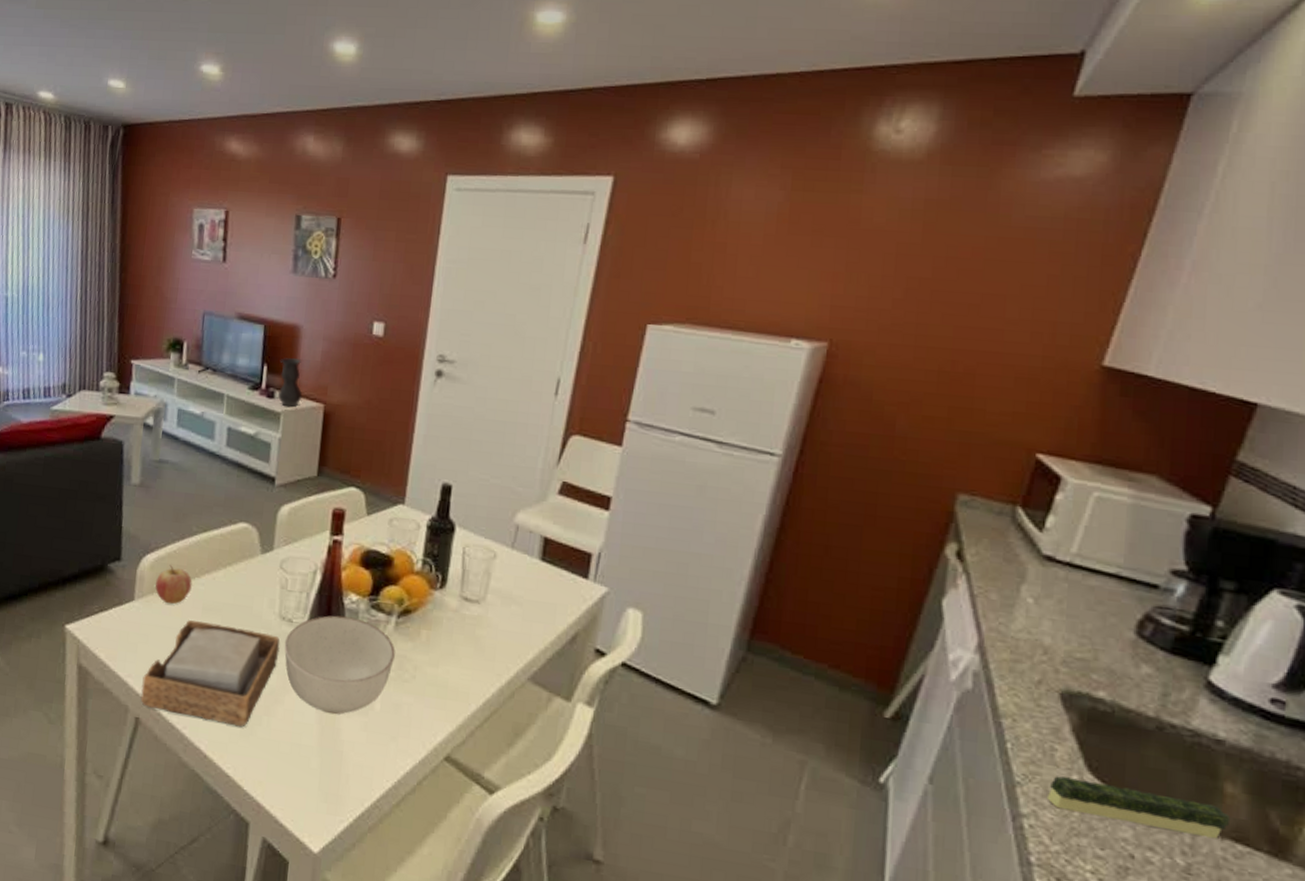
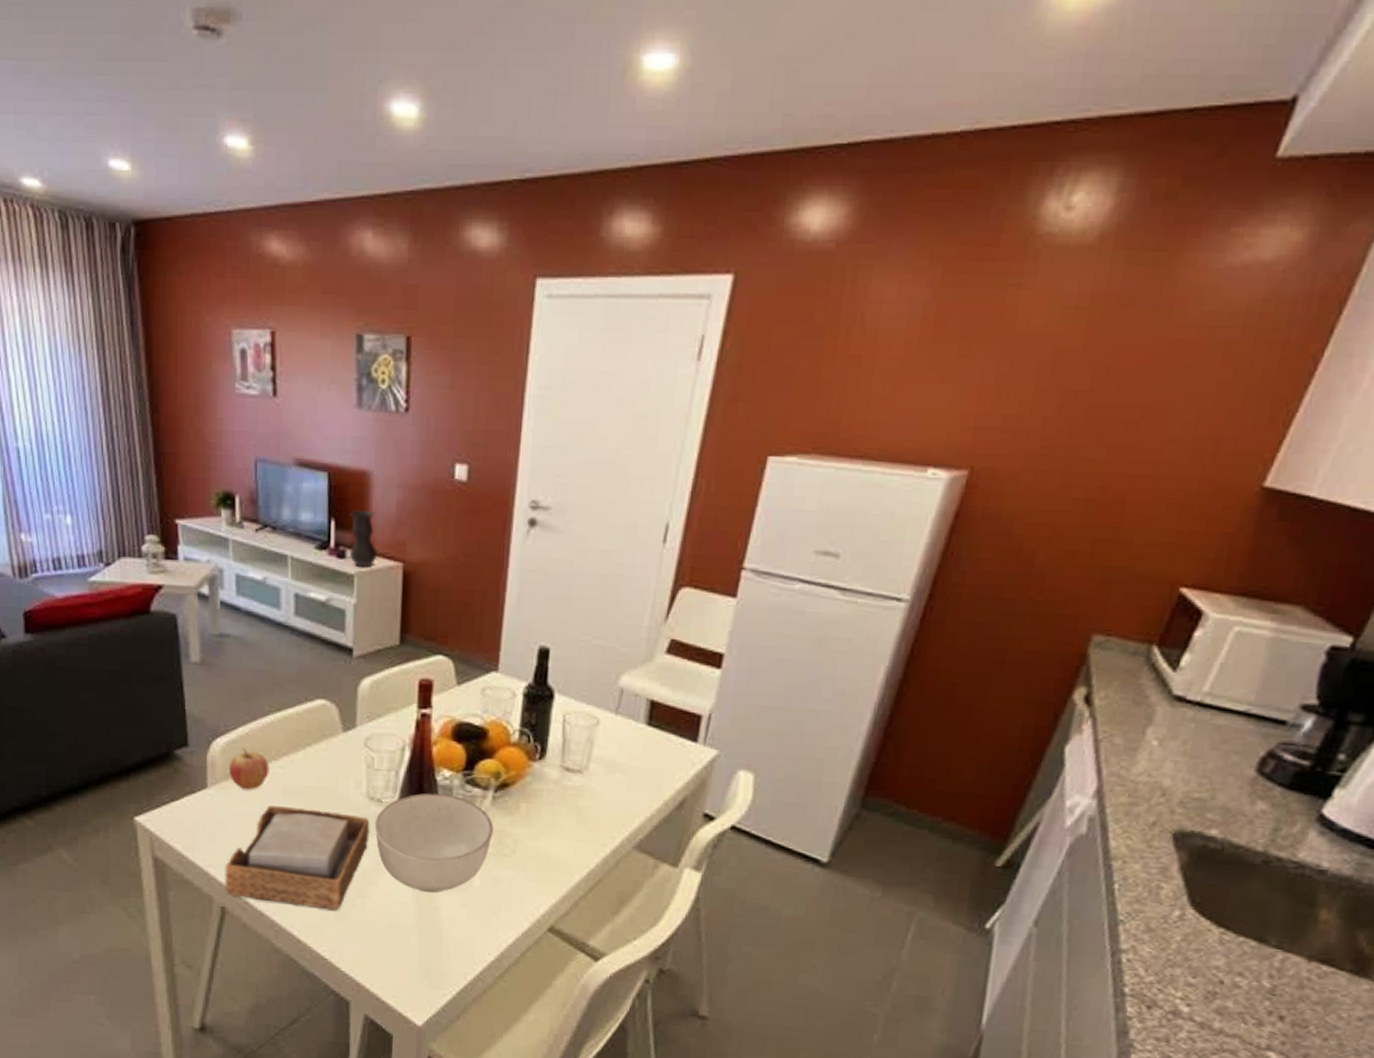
sponge: present [1046,776,1231,839] -> none [1147,912,1321,962]

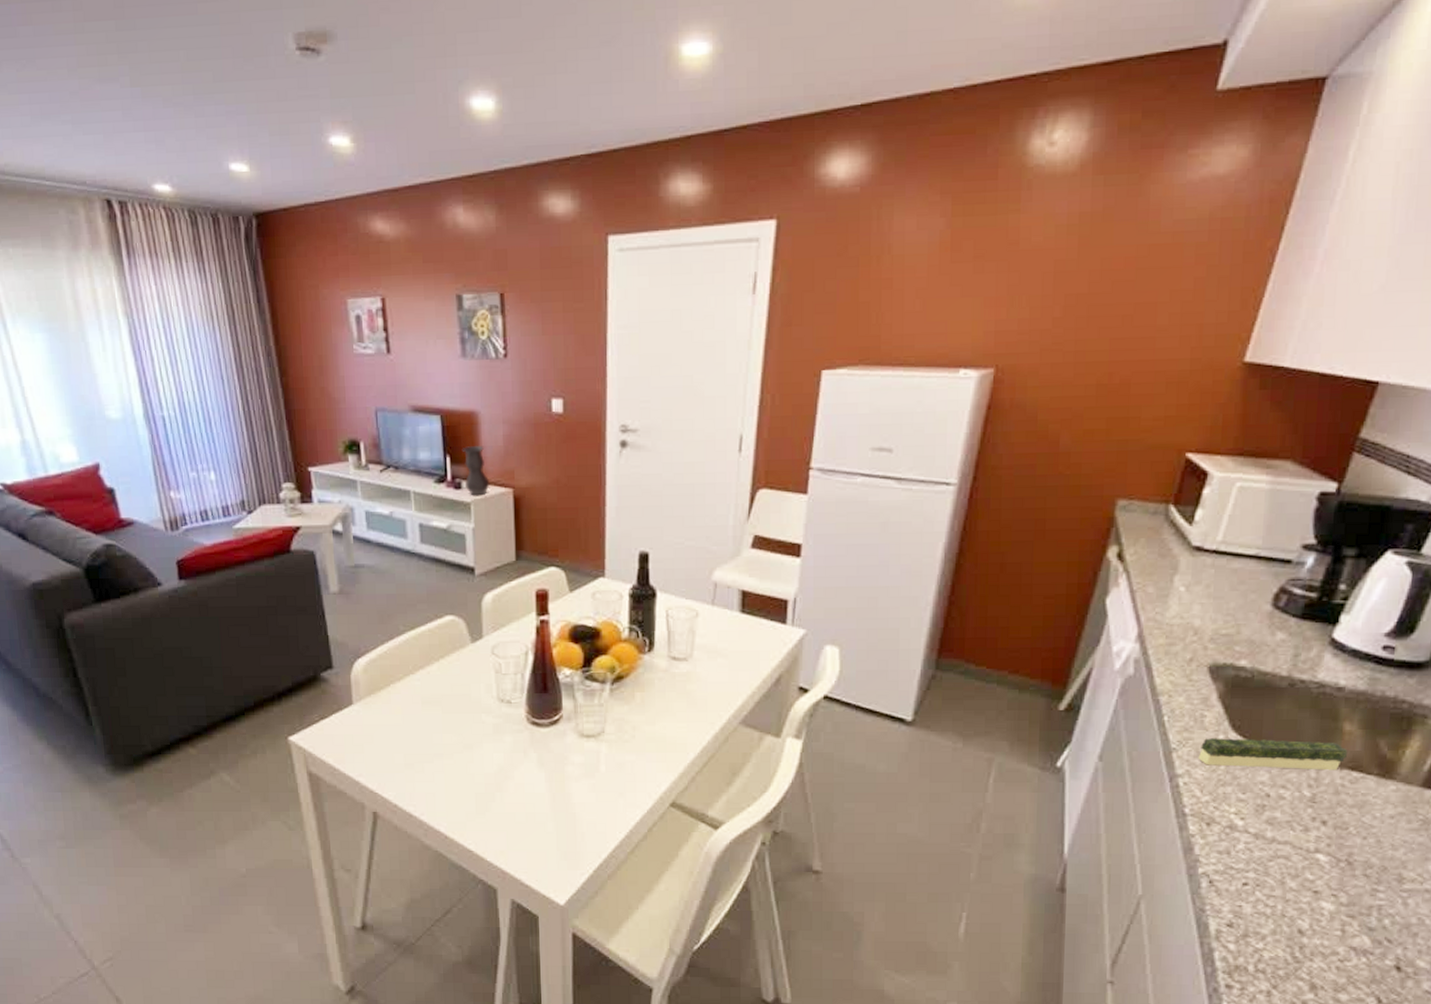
napkin holder: present [225,805,370,911] -> none [374,715,503,806]
fruit: present [229,748,269,790] -> none [372,666,408,703]
bowl: present [374,793,493,893] -> none [506,690,613,782]
sponge: none [1147,912,1321,962] -> present [1198,738,1348,771]

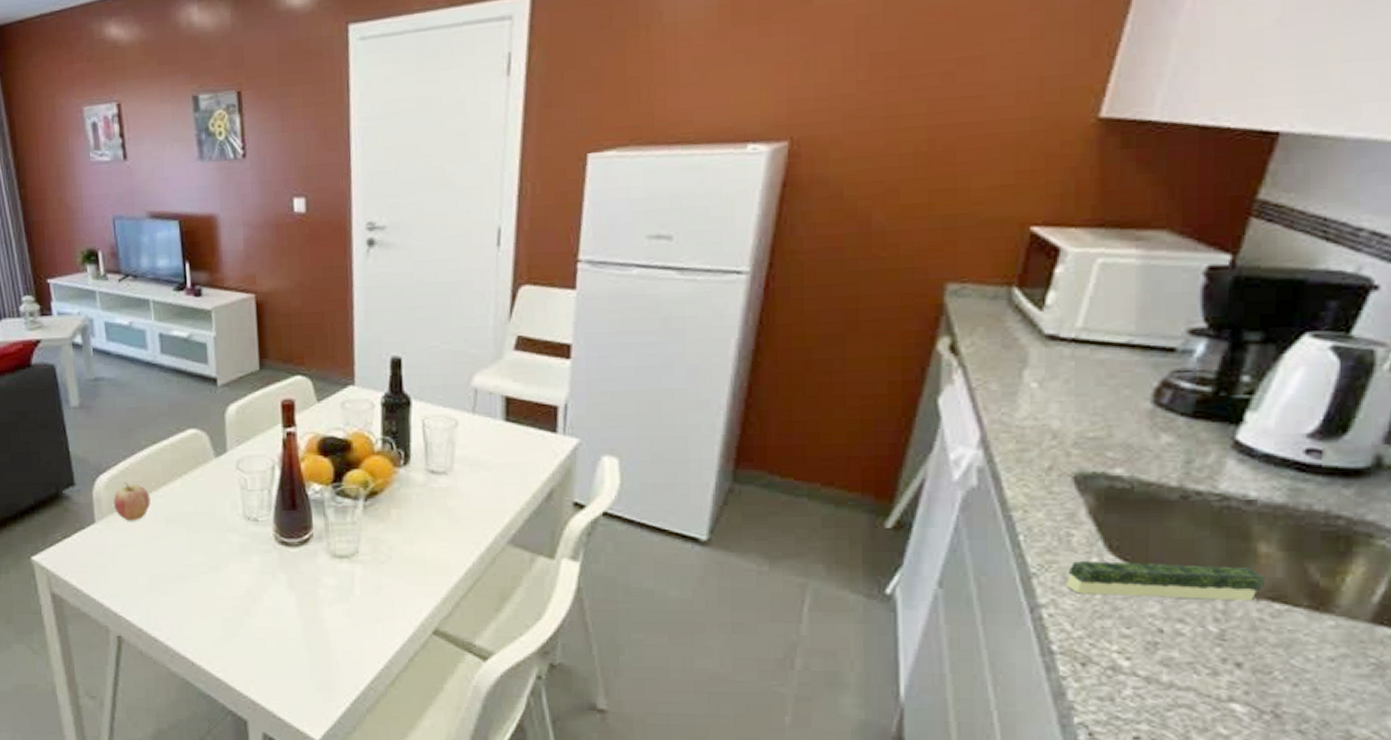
fruit: none [372,666,408,703] -> present [114,482,151,521]
vase: present [462,446,490,498] -> none [201,250,231,305]

